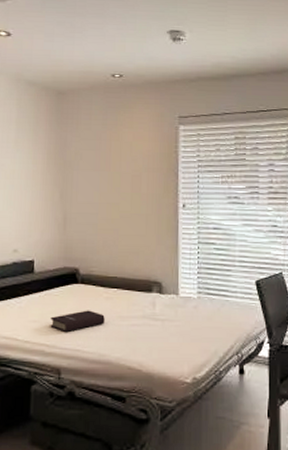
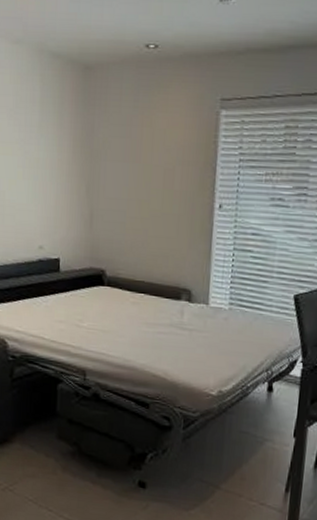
book: present [50,310,105,333] -> none [76,314,131,336]

